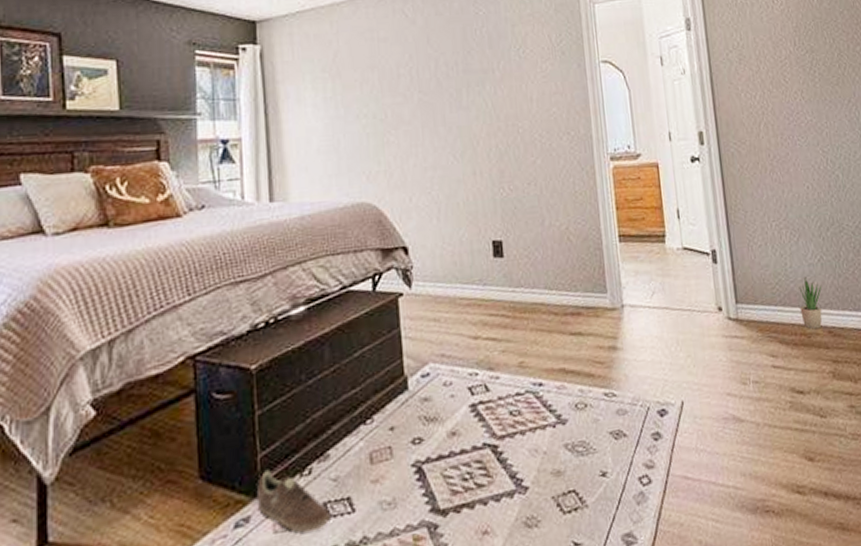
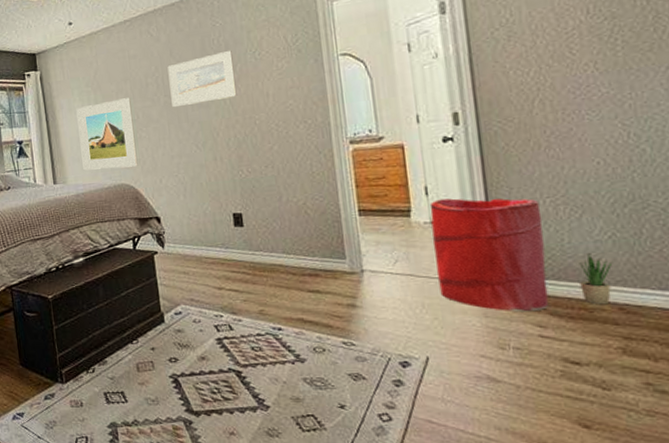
sneaker: present [256,470,330,533] -> none [58,366,110,410]
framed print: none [307,90,384,184] -> present [76,97,138,171]
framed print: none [424,45,500,106] -> present [167,51,237,107]
laundry hamper: none [681,222,778,343] -> present [429,198,549,312]

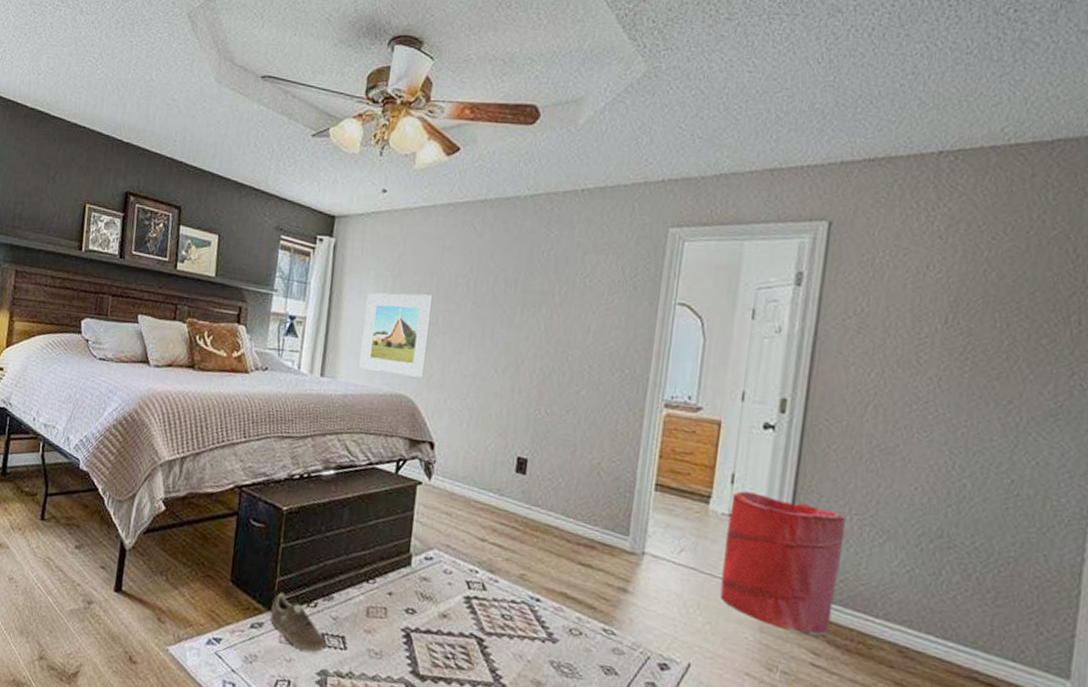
sneaker: none [58,366,110,410] -> present [270,592,326,653]
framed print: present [167,51,237,107] -> none [479,268,561,324]
potted plant: present [579,252,613,305] -> none [865,583,904,644]

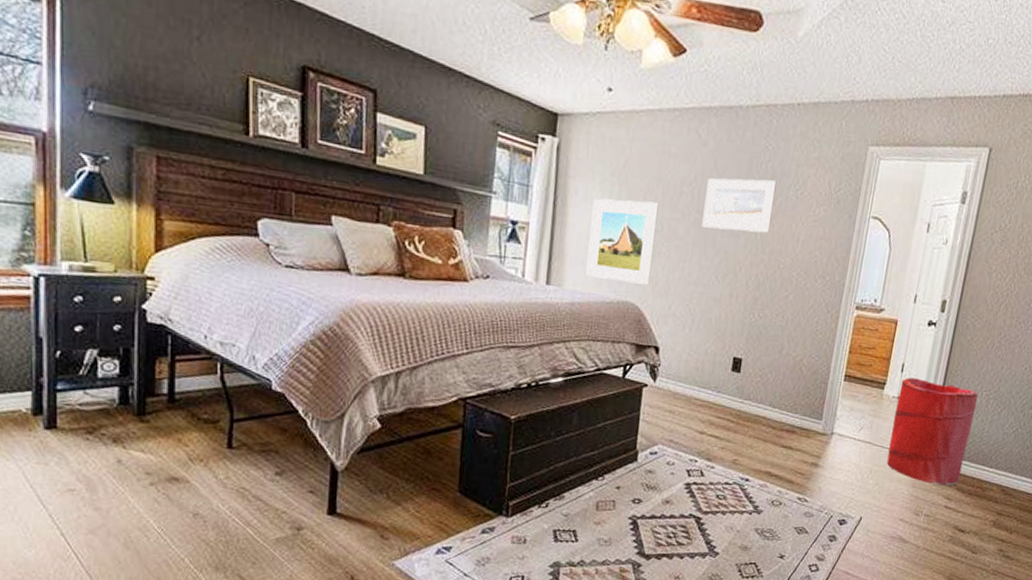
sneaker: present [270,592,326,653] -> none [501,497,558,548]
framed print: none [479,268,561,324] -> present [702,178,777,233]

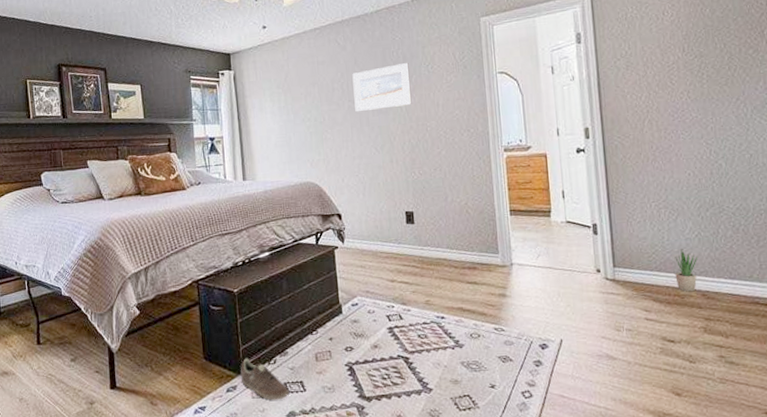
sneaker: none [501,497,558,548] -> present [240,358,289,400]
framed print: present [586,198,659,285] -> none [267,101,323,168]
laundry hamper: present [886,377,978,486] -> none [565,201,653,299]
potted plant: none [982,441,1010,486] -> present [675,248,698,292]

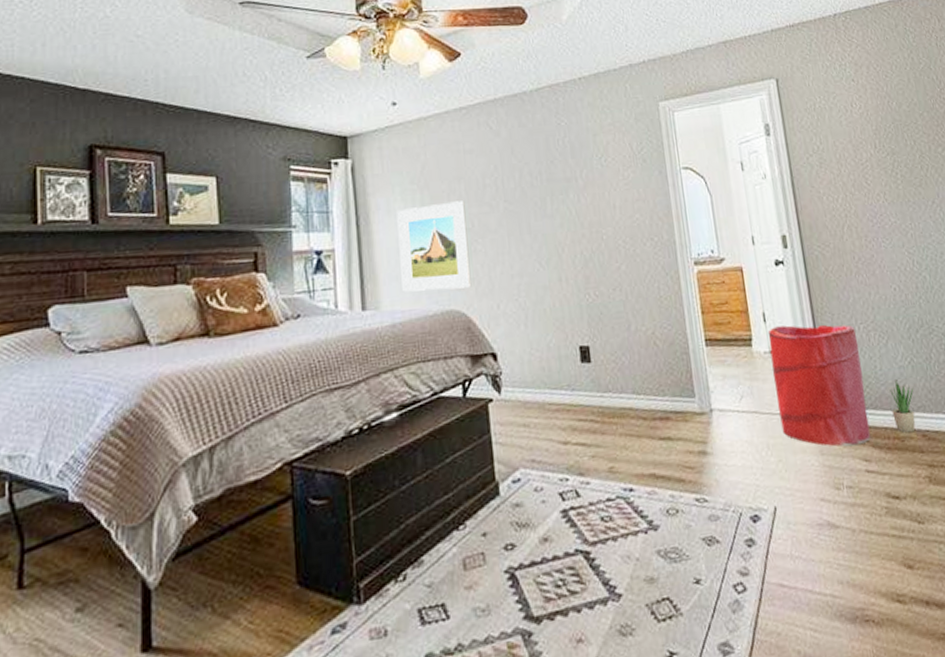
sneaker: present [240,358,289,400] -> none [352,576,425,640]
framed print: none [267,101,323,168] -> present [397,200,472,292]
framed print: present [352,63,412,111] -> none [508,154,583,215]
laundry hamper: none [565,201,653,299] -> present [767,325,870,447]

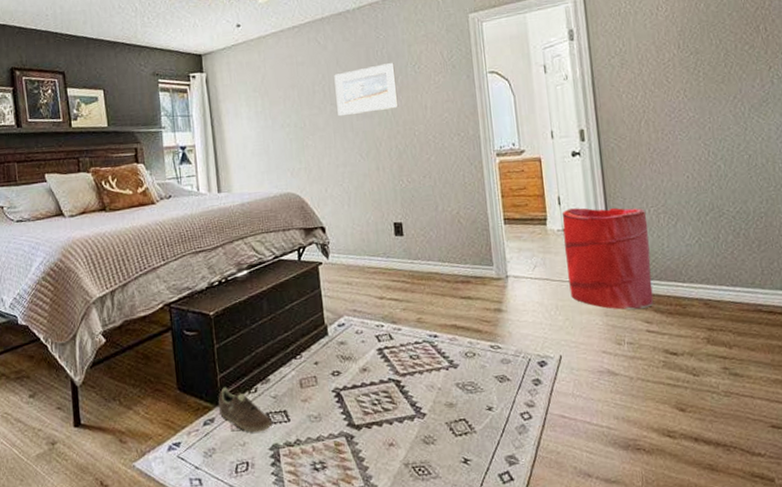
sneaker: none [352,576,425,640] -> present [218,387,272,433]
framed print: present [397,200,472,292] -> none [243,104,304,179]
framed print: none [508,154,583,215] -> present [334,63,399,116]
potted plant: present [890,378,916,433] -> none [675,255,699,301]

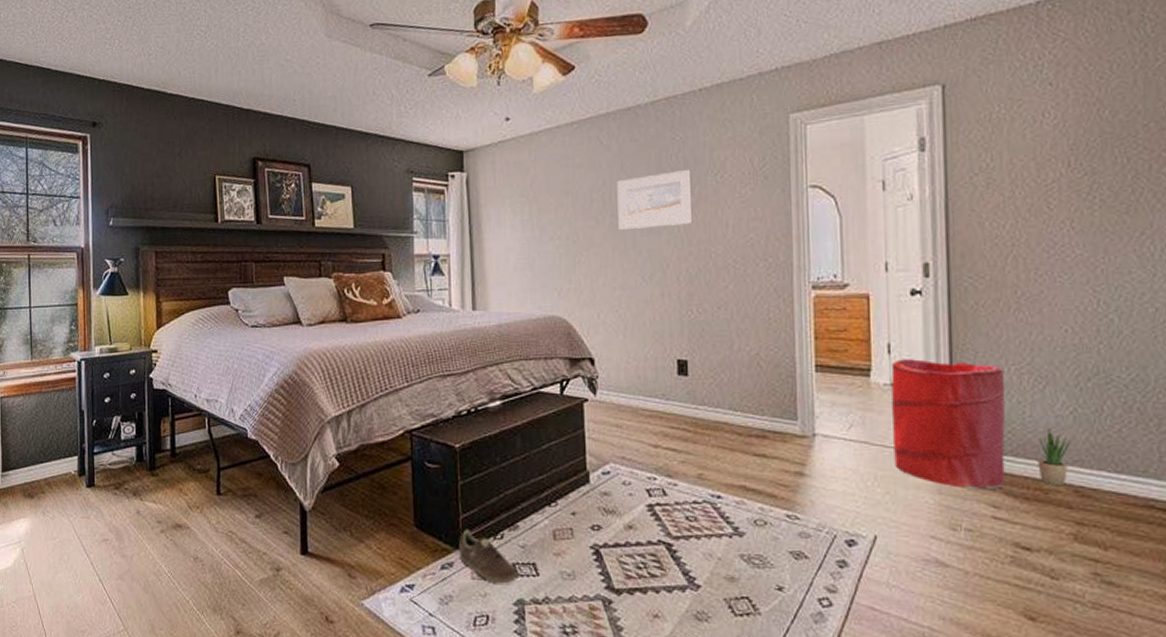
potted plant: none [675,255,699,301] -> present [1037,427,1072,486]

